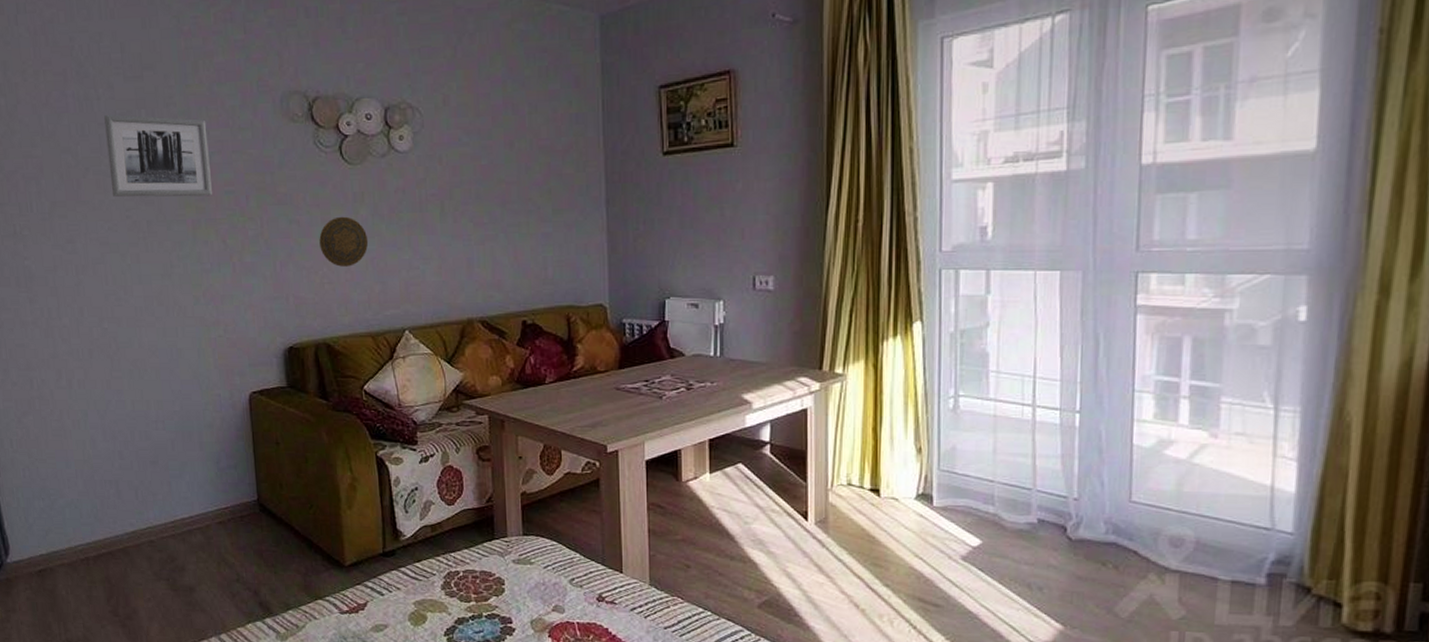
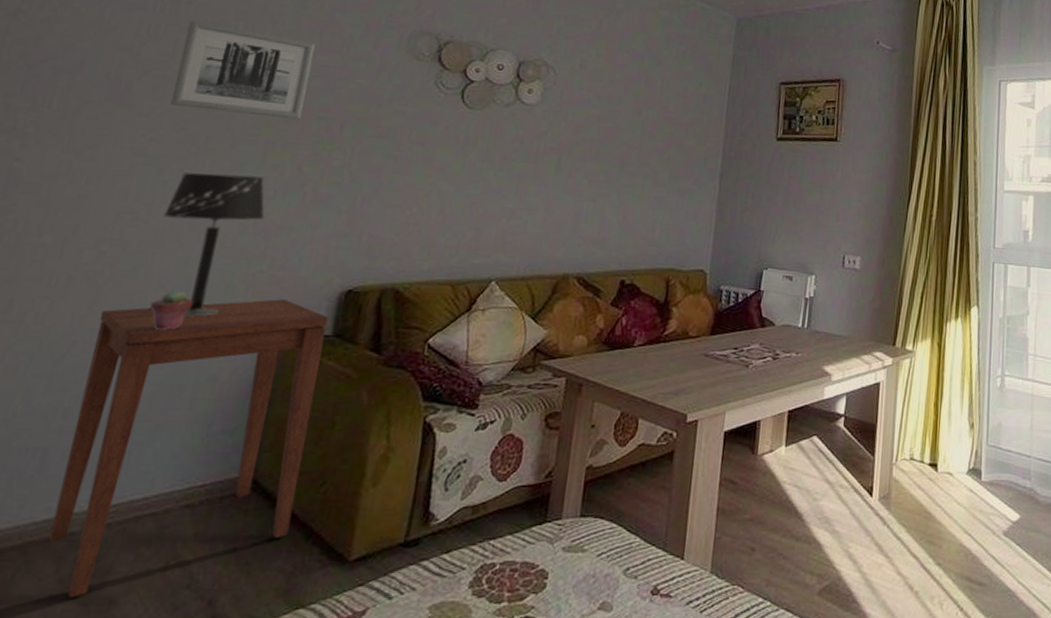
side table: none [119,358,295,585] -> present [48,299,329,598]
table lamp: none [137,253,210,377] -> present [164,172,265,317]
potted succulent: none [150,356,178,388] -> present [150,290,193,330]
decorative plate: present [319,216,369,267] -> none [414,157,472,209]

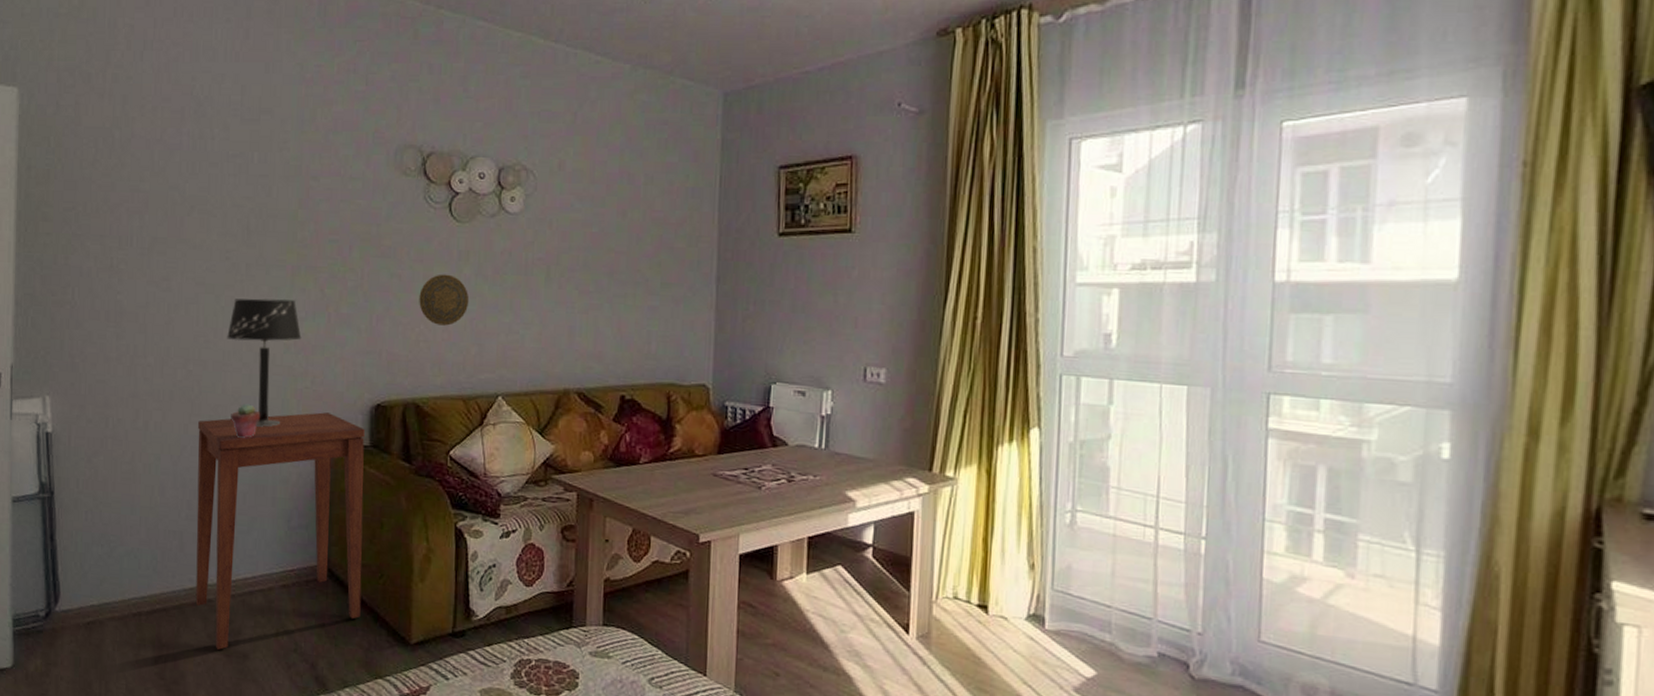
wall art: present [170,20,316,120] -> none [214,155,318,244]
decorative plate: none [414,157,472,209] -> present [419,274,470,326]

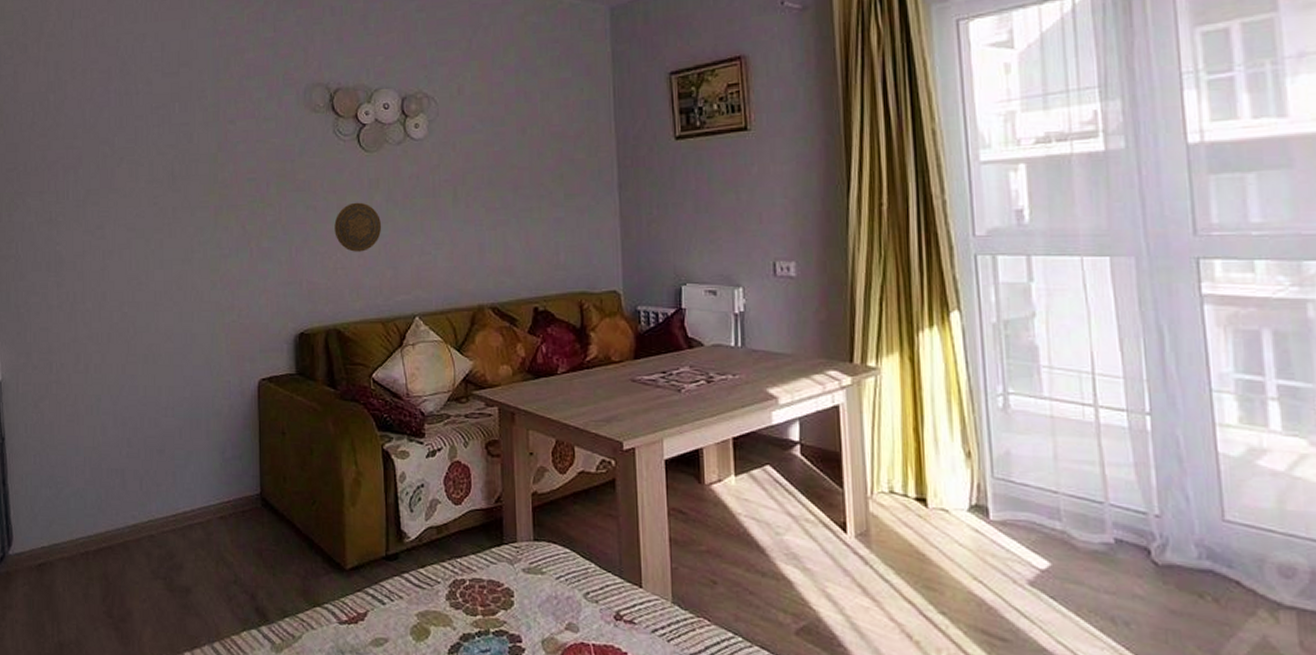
side table: present [195,412,365,650] -> none [135,344,296,585]
table lamp: present [227,298,302,427] -> none [158,238,227,362]
potted succulent: present [231,404,260,438] -> none [164,341,191,374]

